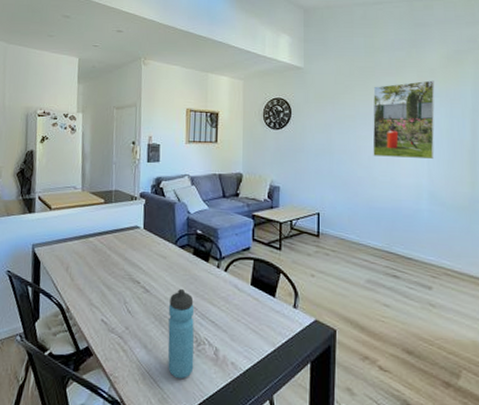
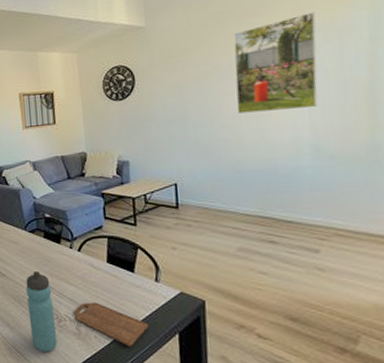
cutting board: none [214,325,284,376] -> present [74,302,149,347]

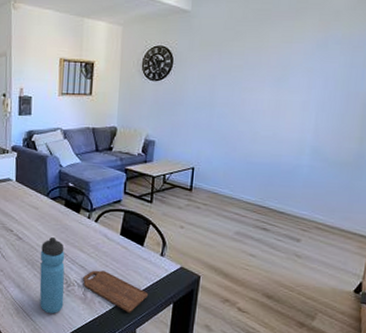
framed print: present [233,12,318,114] -> none [257,24,338,112]

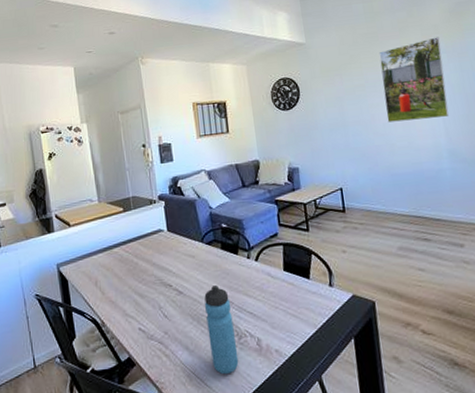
cutting board: present [83,270,149,313] -> none [254,313,327,358]
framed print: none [257,24,338,112] -> present [378,37,449,123]

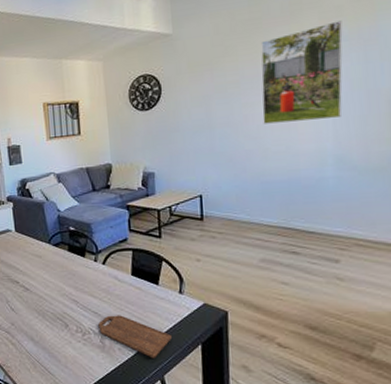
water bottle: present [204,285,239,375] -> none [49,285,82,366]
cutting board: none [254,313,327,358] -> present [98,315,173,359]

